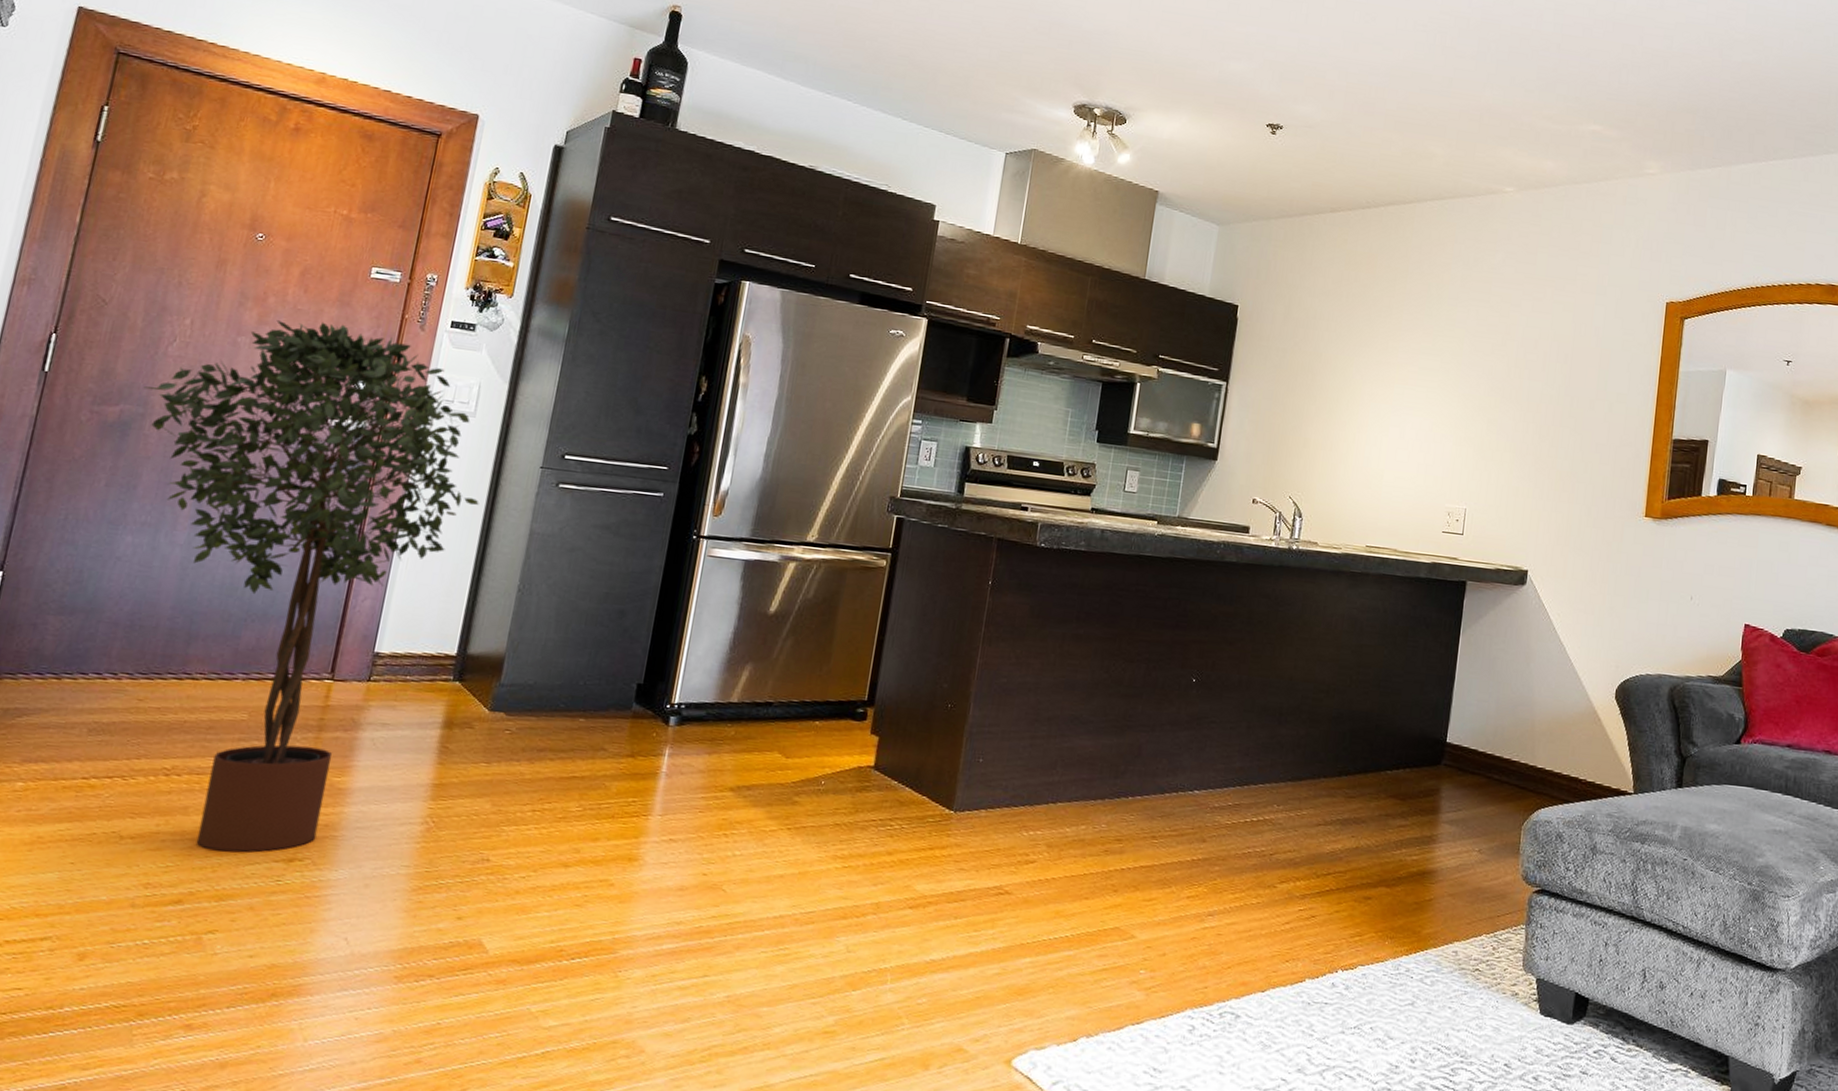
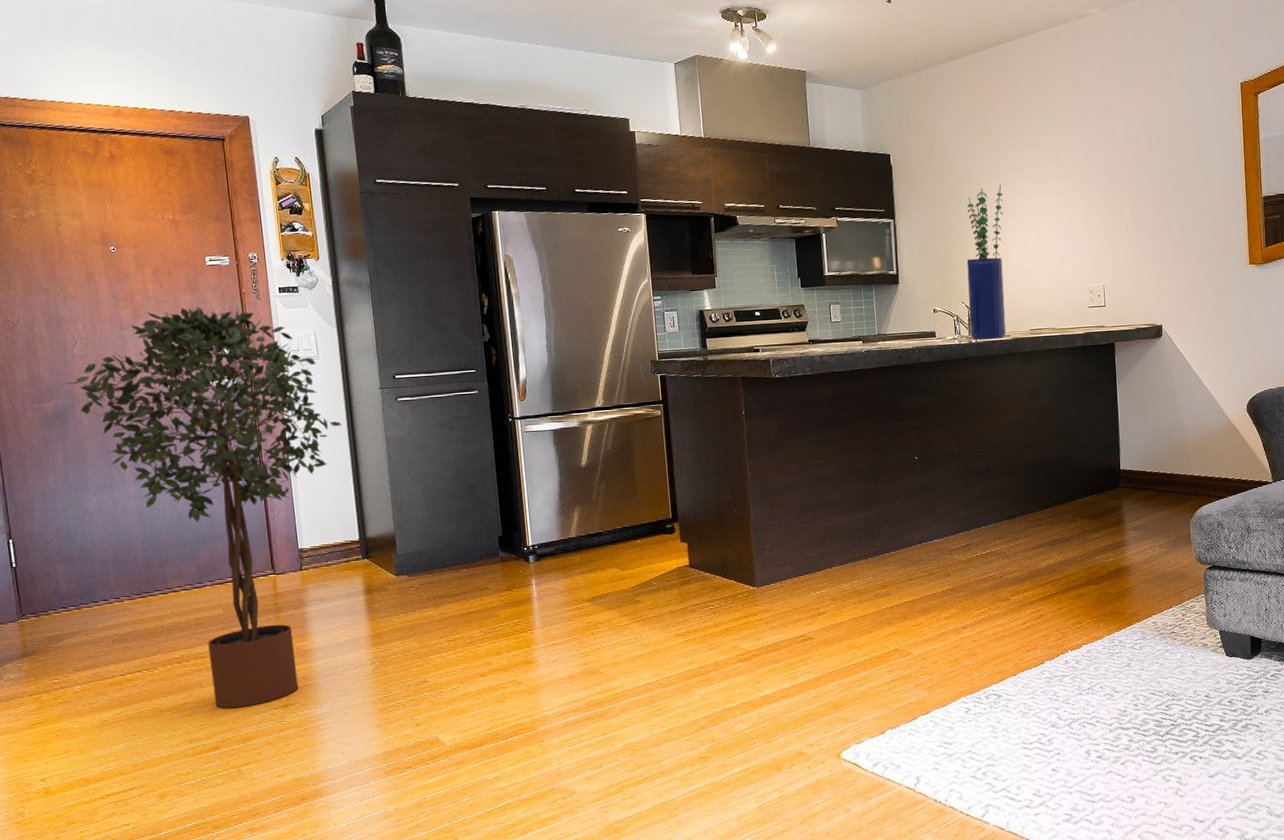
vase: none [1292,365,1365,551] -> present [967,184,1006,341]

